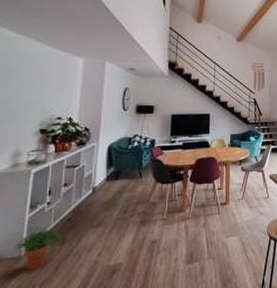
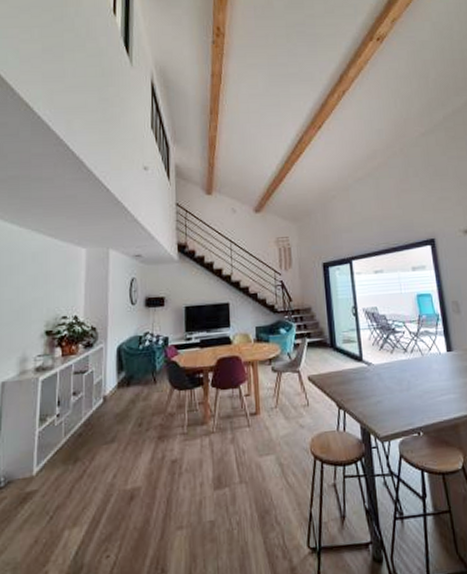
potted plant: present [11,229,62,270] -> none [23,445,74,494]

